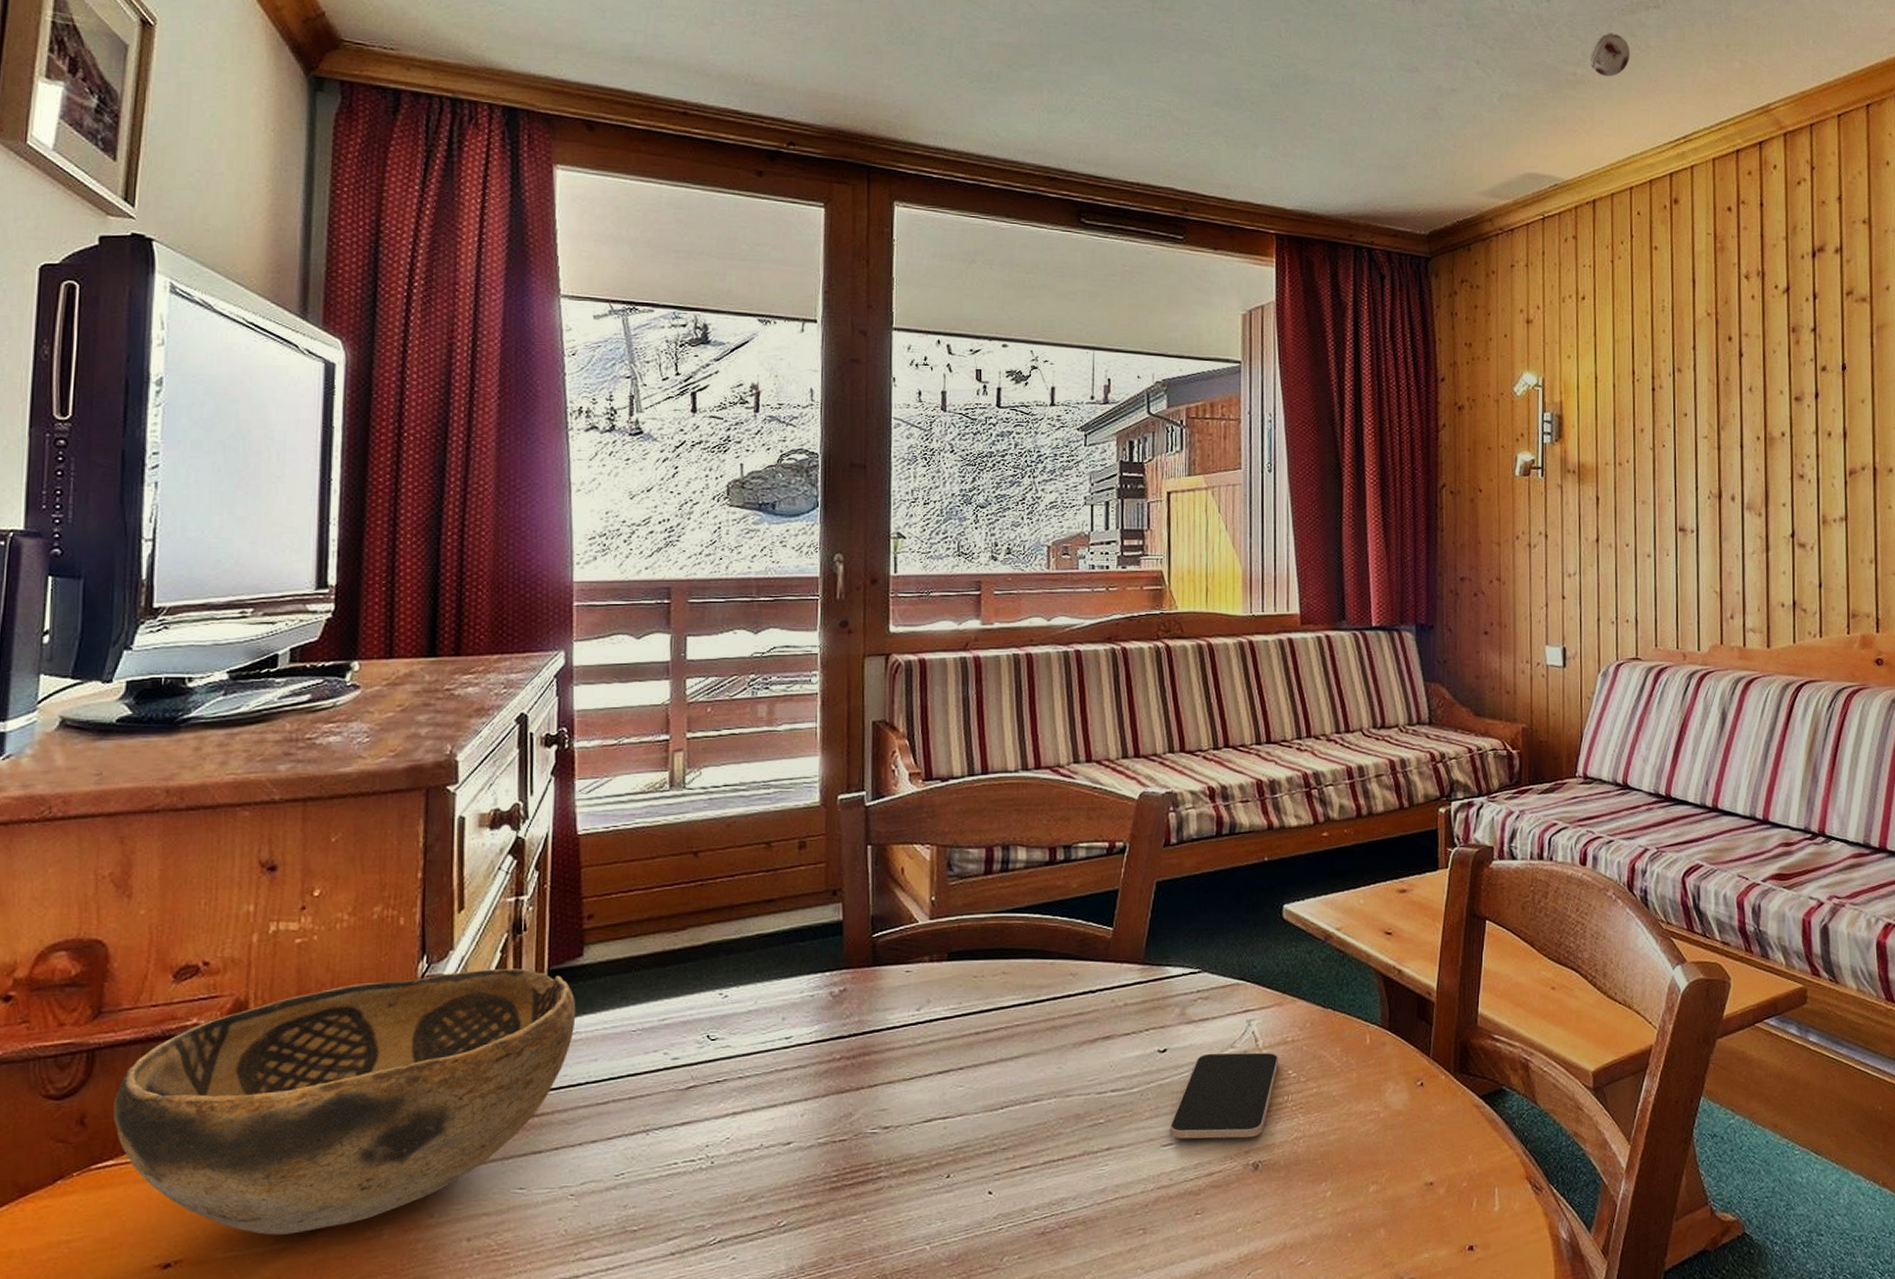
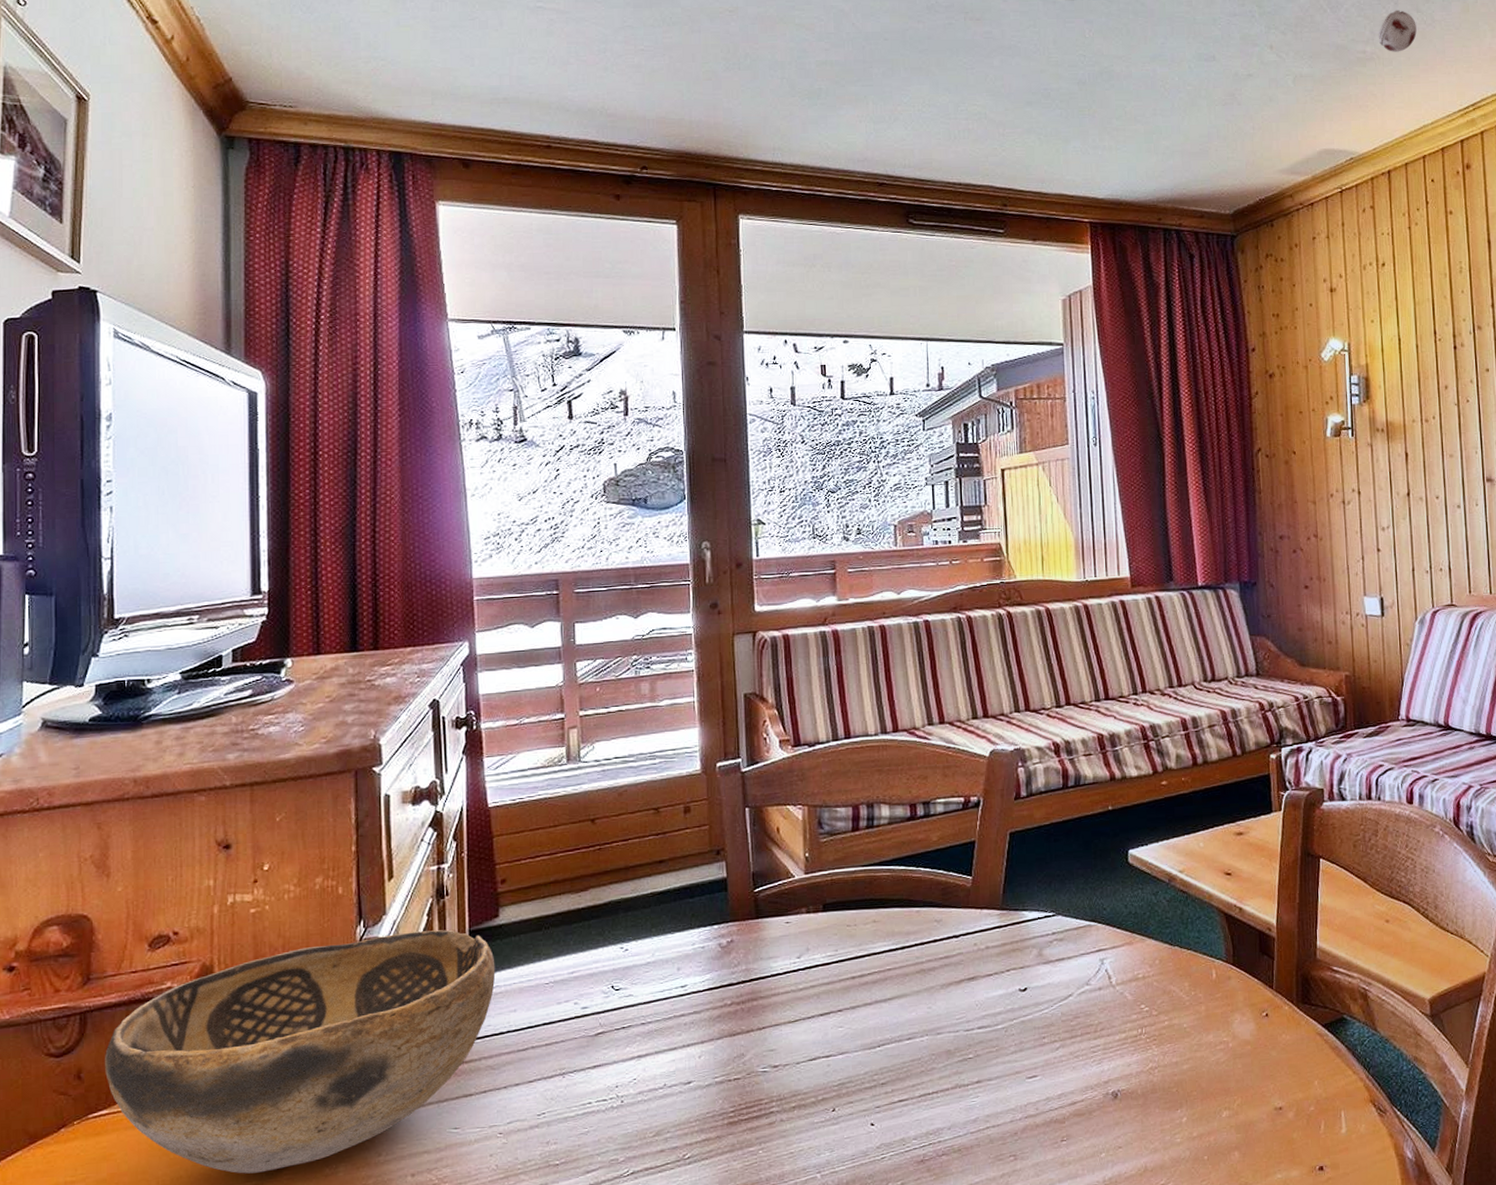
smartphone: present [1169,1052,1278,1139] -> none [1033,988,1131,1072]

